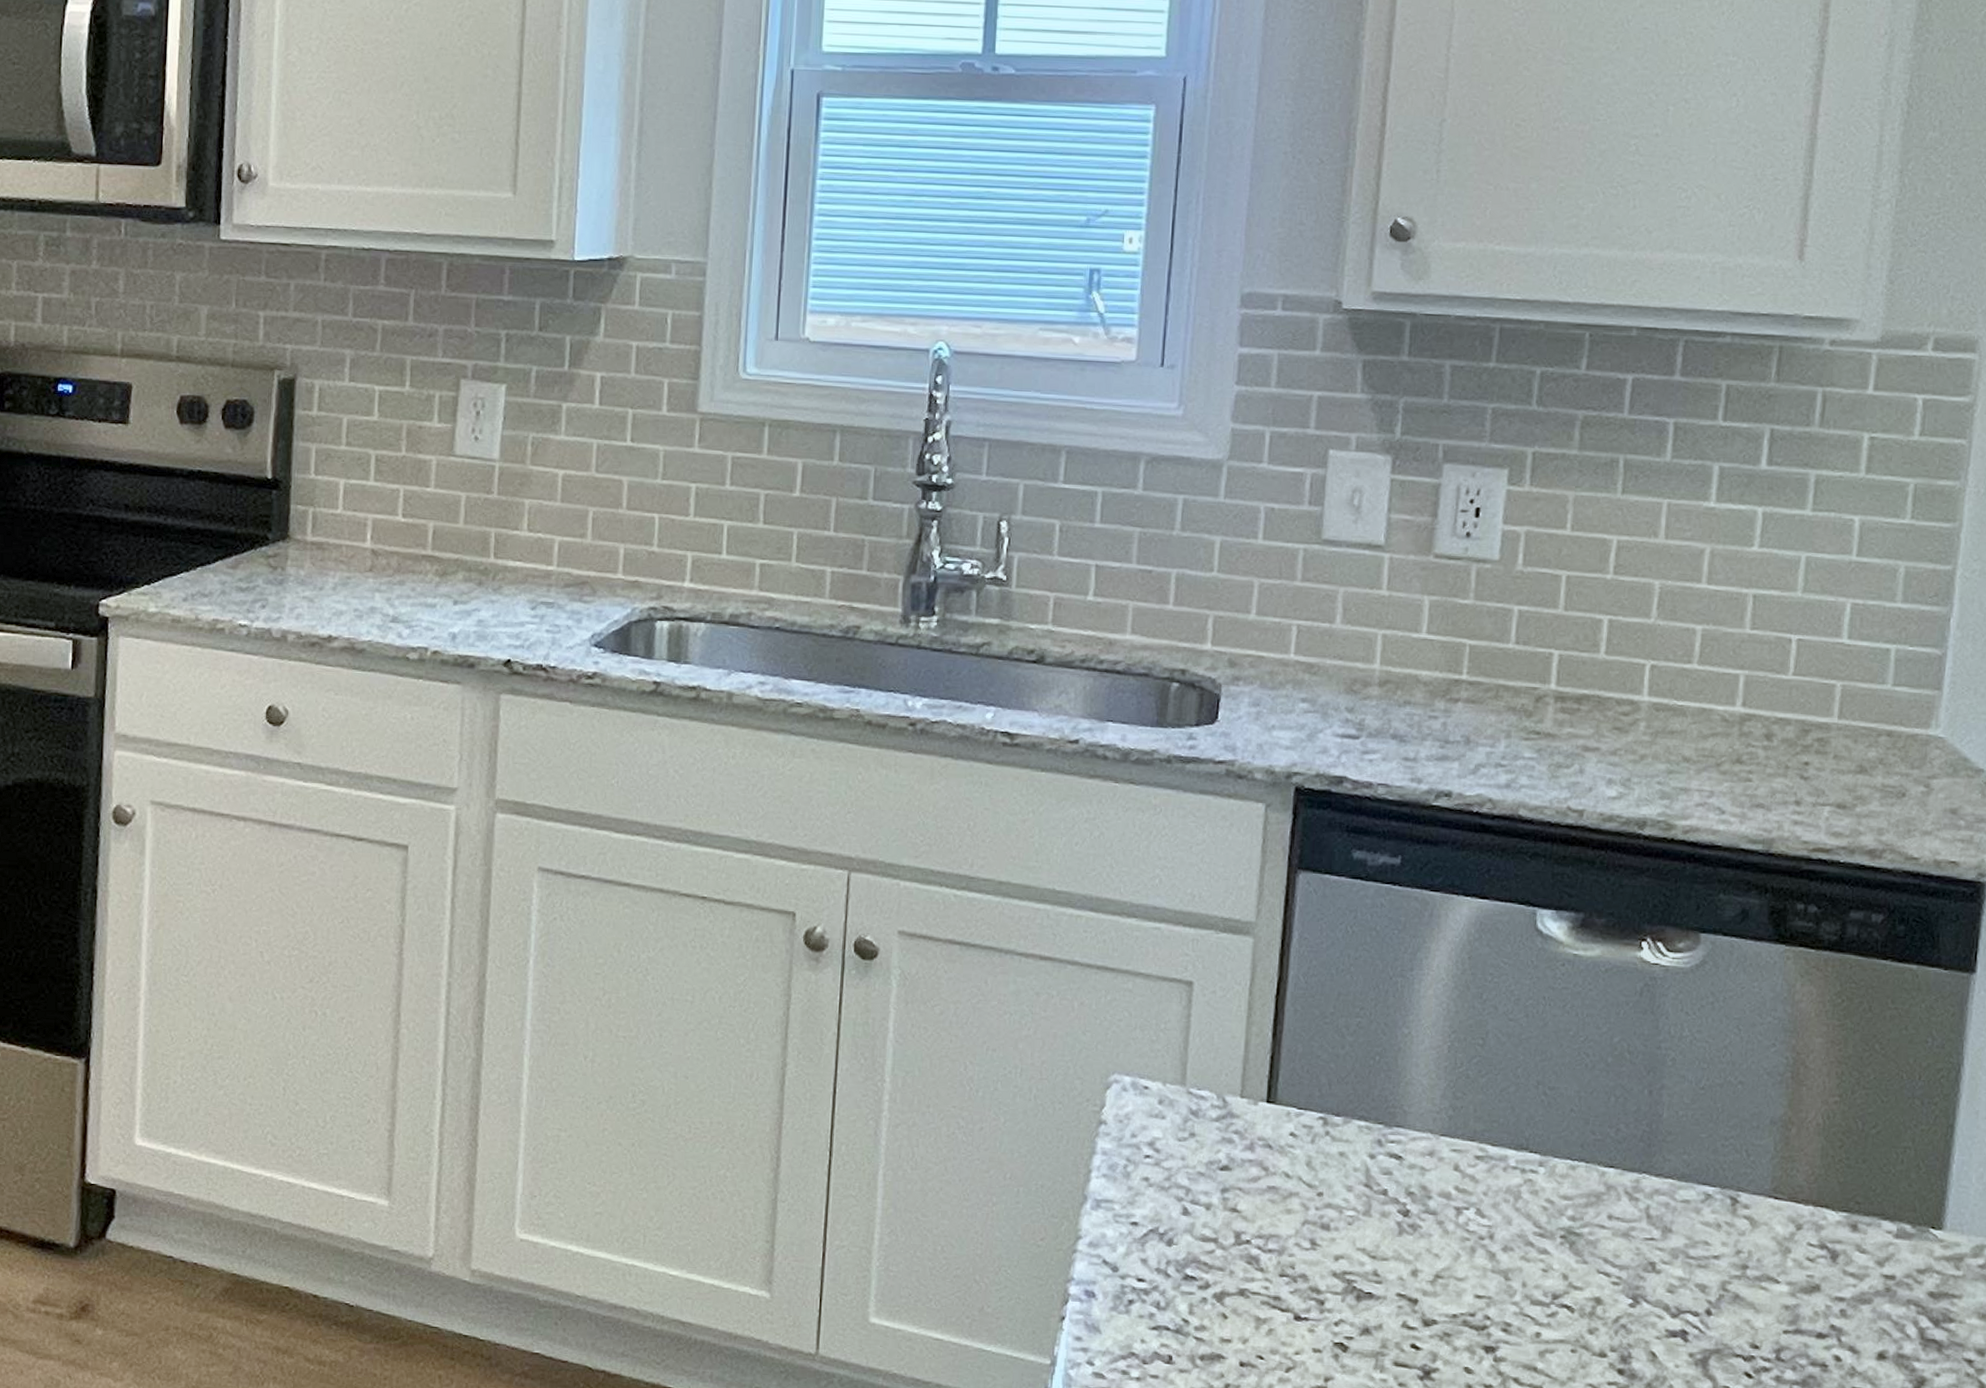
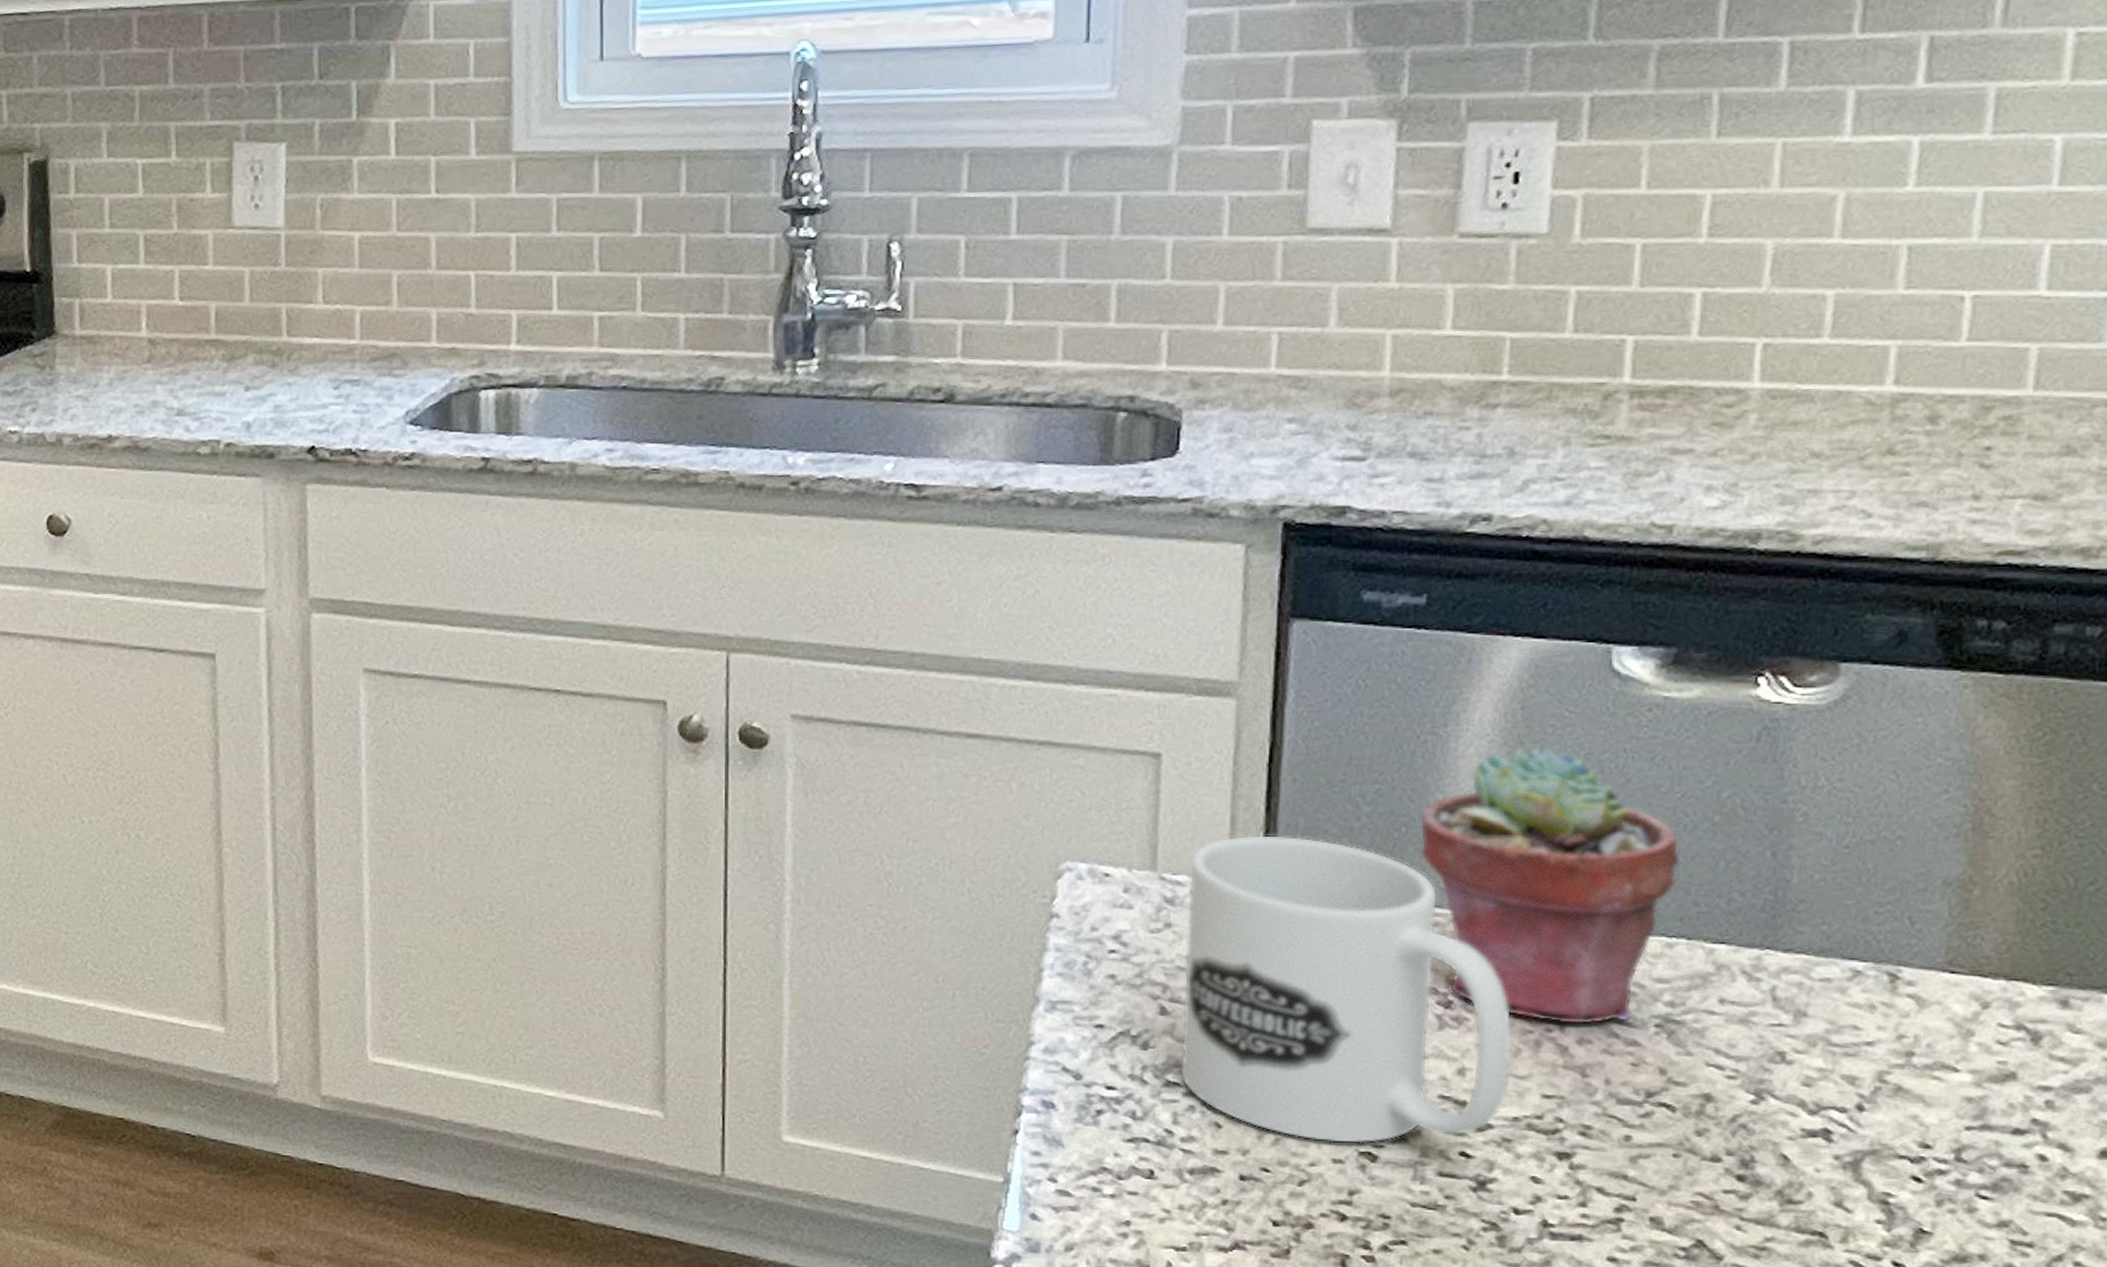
mug: none [1196,1057,1455,1336] -> present [1180,835,1513,1144]
potted succulent: none [1389,991,1583,1235] -> present [1418,746,1681,1025]

